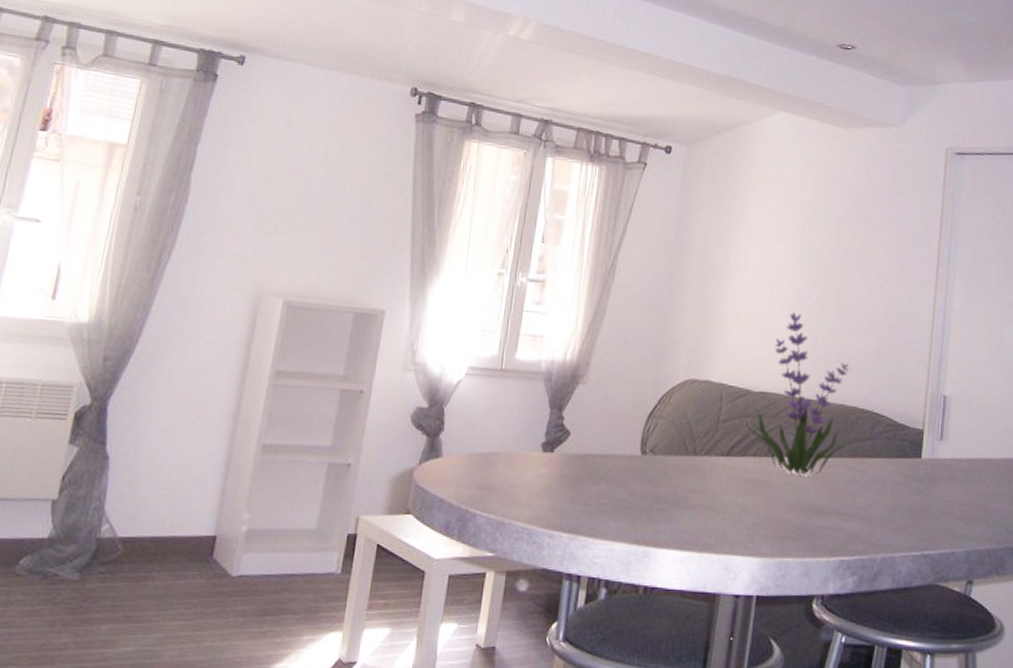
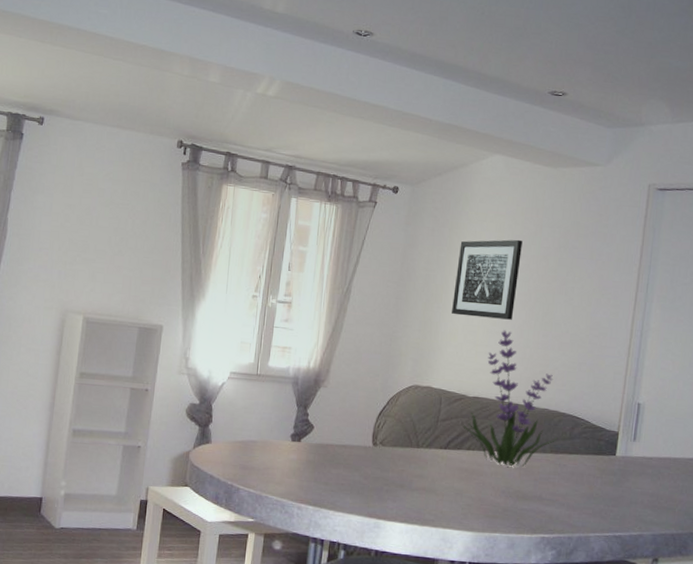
wall art: none [733,207,812,300] -> present [452,239,523,320]

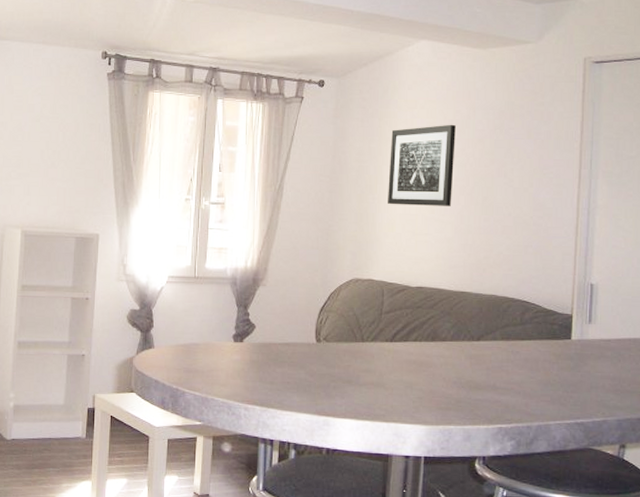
plant: present [463,330,558,467] -> none [408,217,508,357]

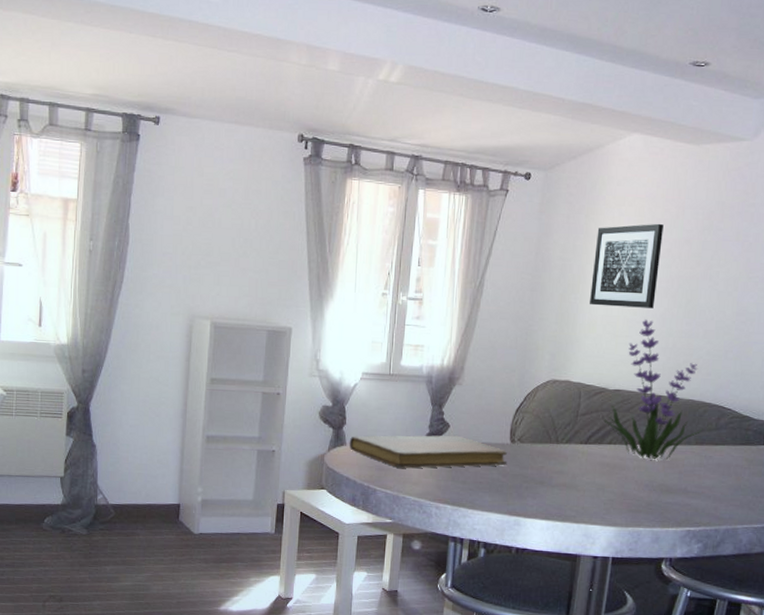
notebook: none [157,336,314,370] -> present [349,435,508,469]
plant: none [408,217,508,357] -> present [603,319,703,460]

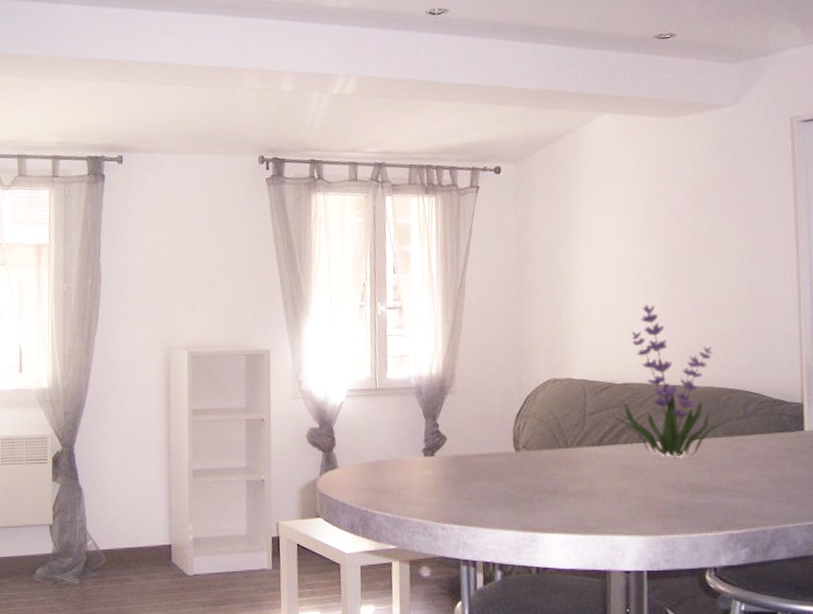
notebook: present [349,435,508,469] -> none [341,448,514,488]
wall art: present [590,223,664,308] -> none [579,202,654,296]

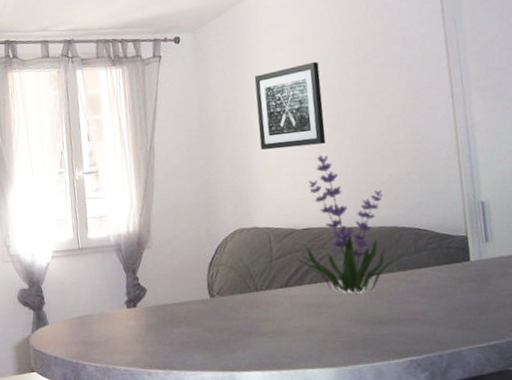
wall art: none [579,202,654,296] -> present [254,61,326,150]

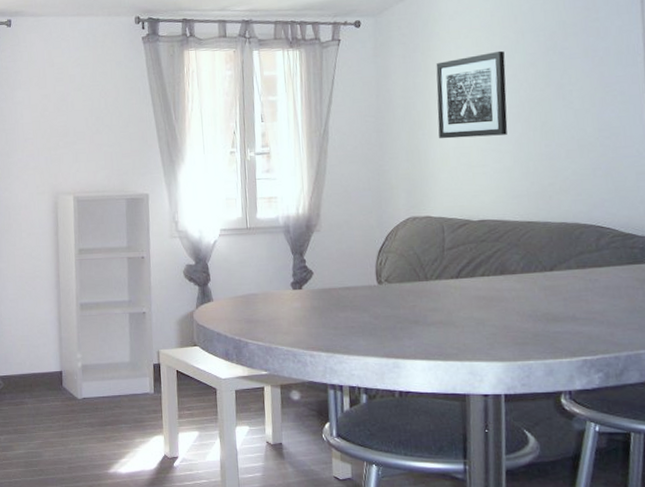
plant: present [299,155,403,293] -> none [472,146,583,289]

